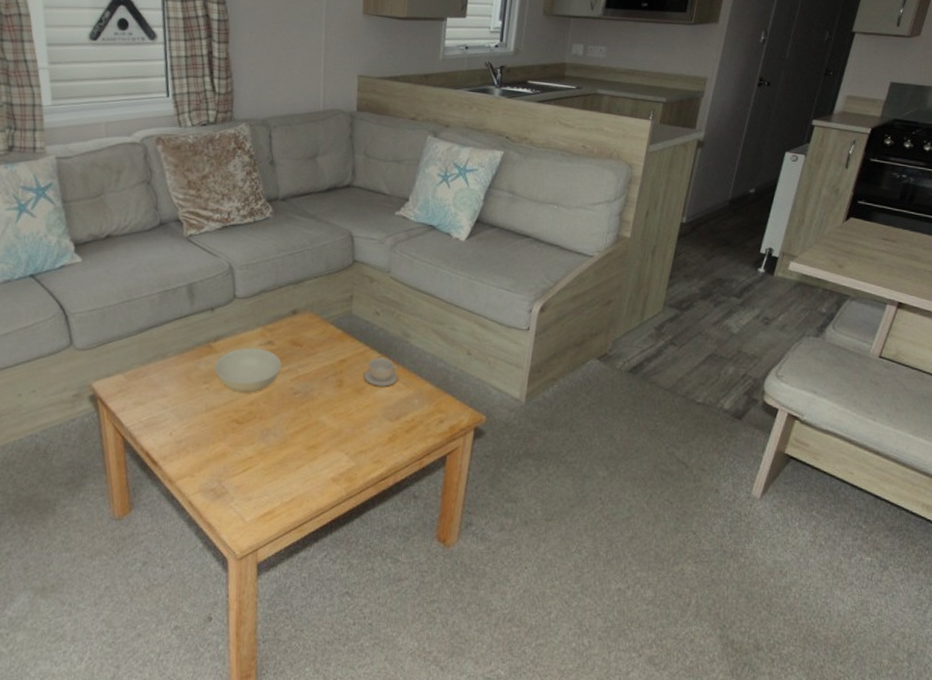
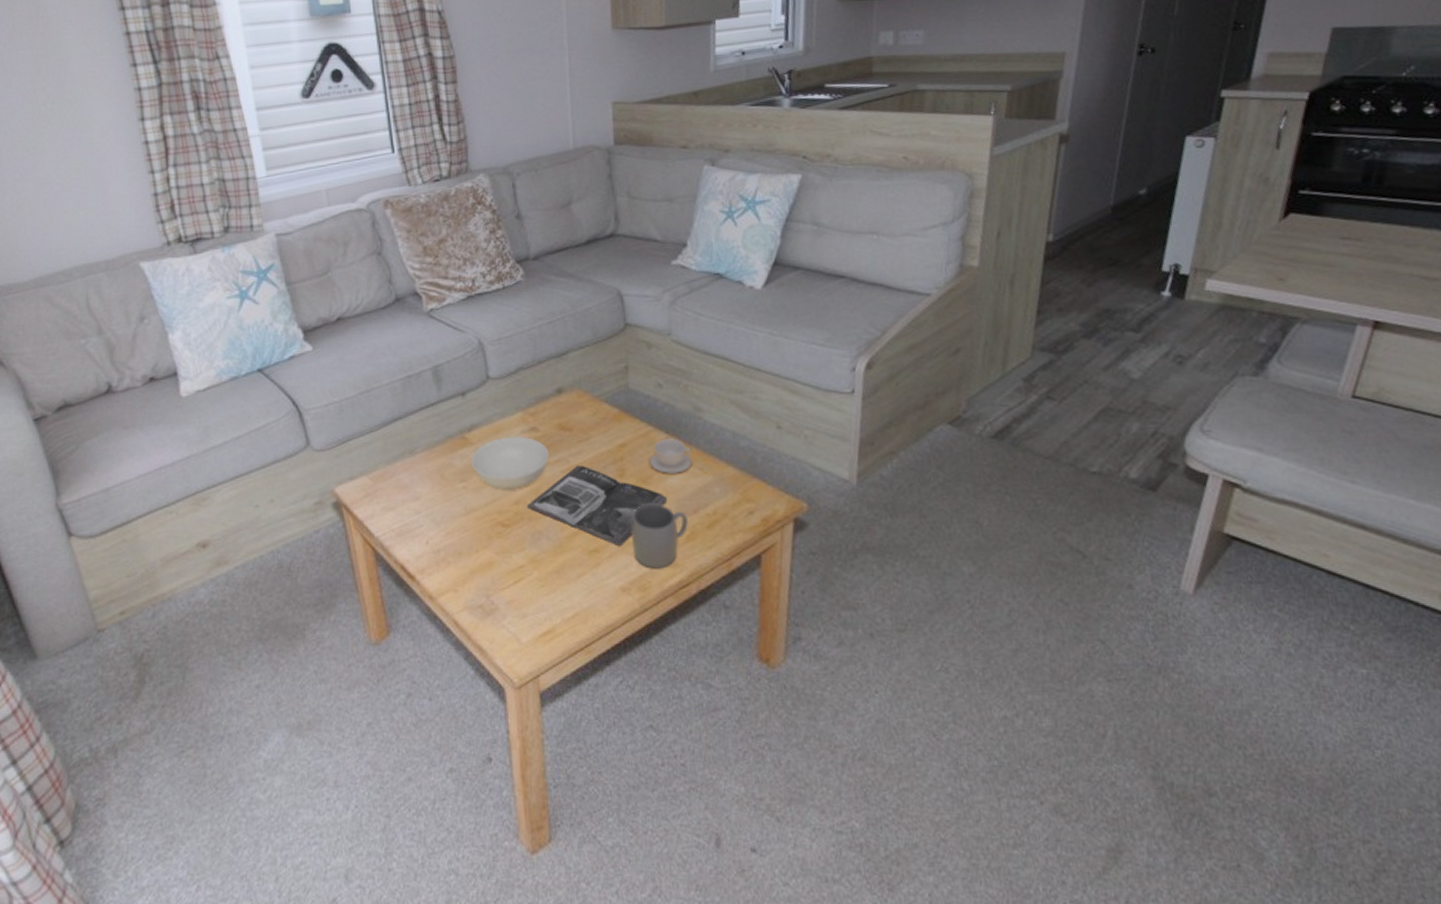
magazine: none [259,375,376,445] -> present [527,465,668,547]
mug: none [344,410,391,464] -> present [631,503,688,569]

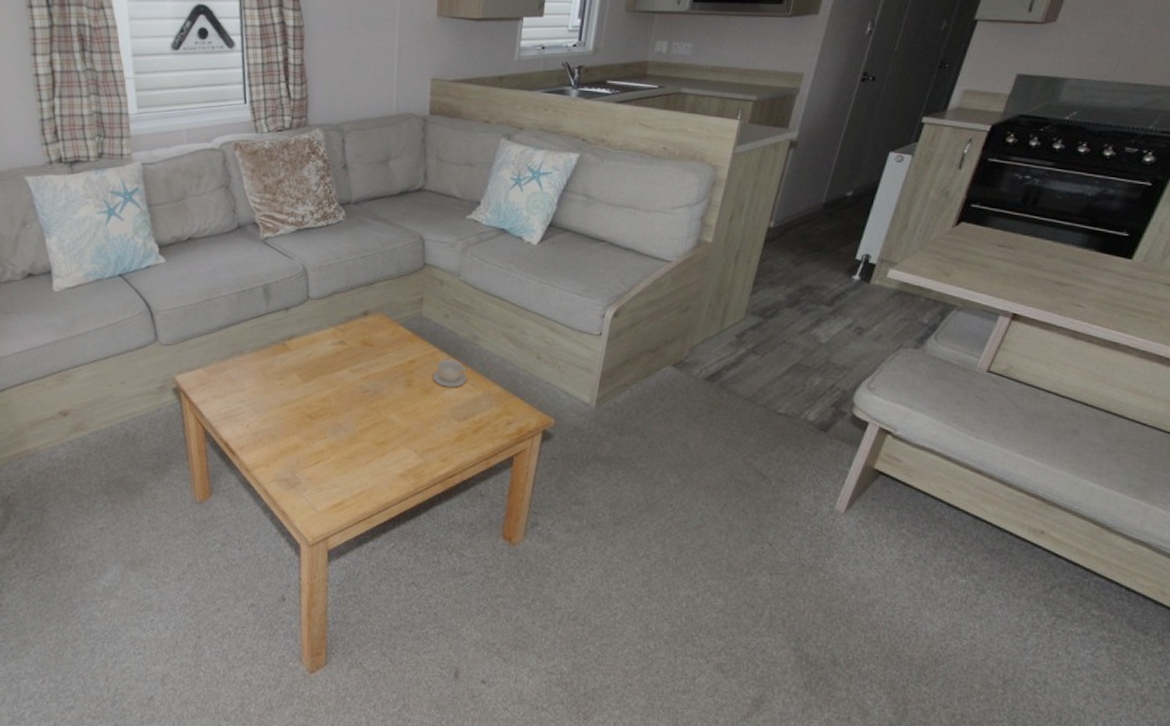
bowl: present [470,436,549,489] -> none [288,346,353,389]
magazine: present [527,465,668,547] -> none [331,374,444,442]
mug: present [631,503,688,569] -> none [412,409,459,462]

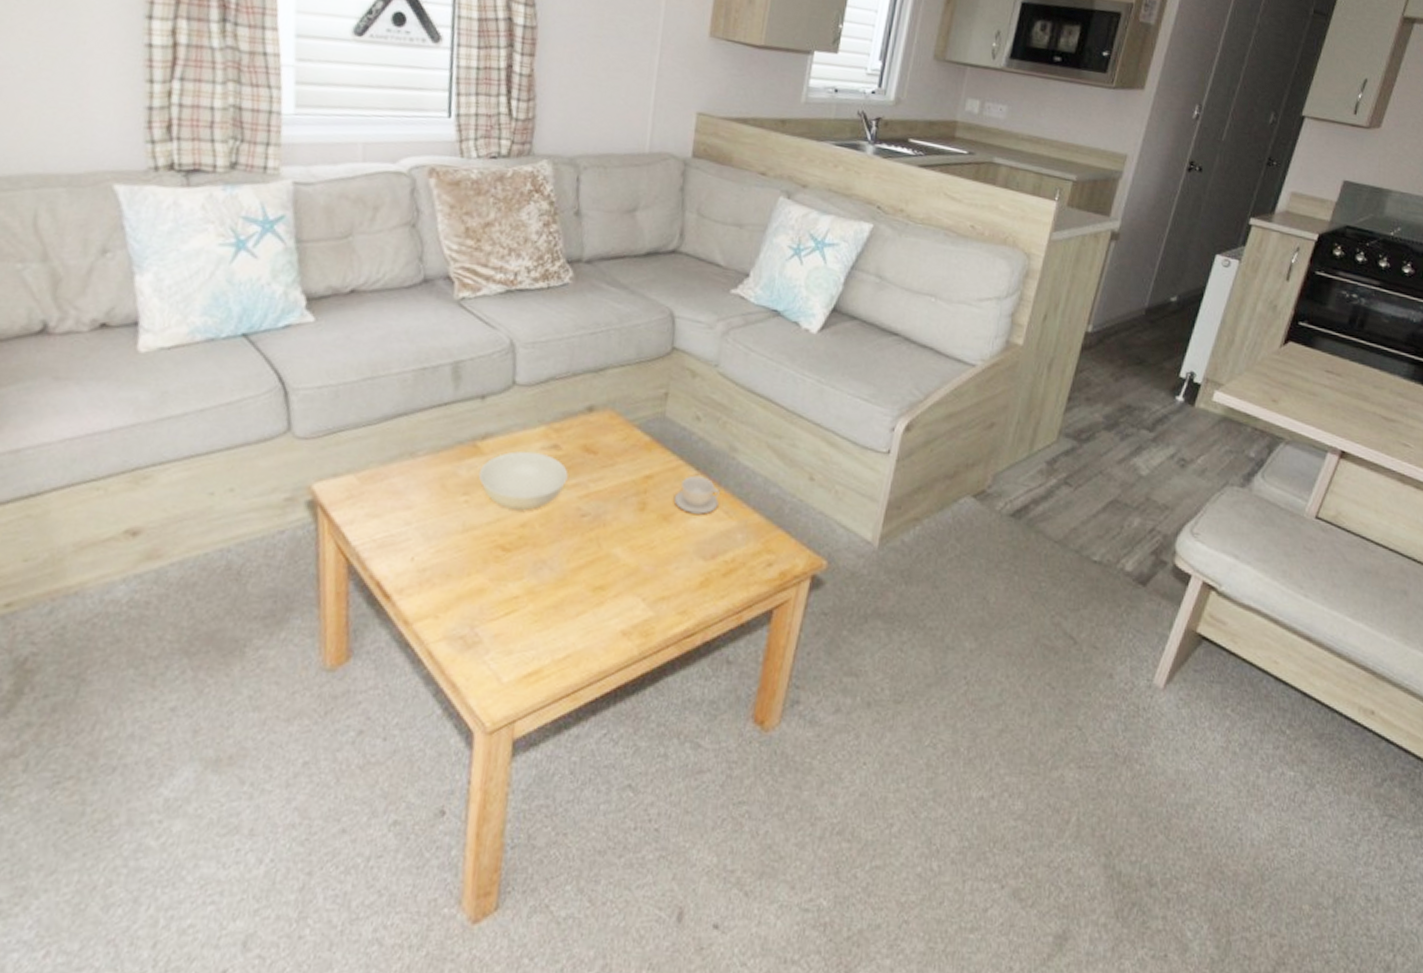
bowl: none [288,346,353,389] -> present [478,451,568,510]

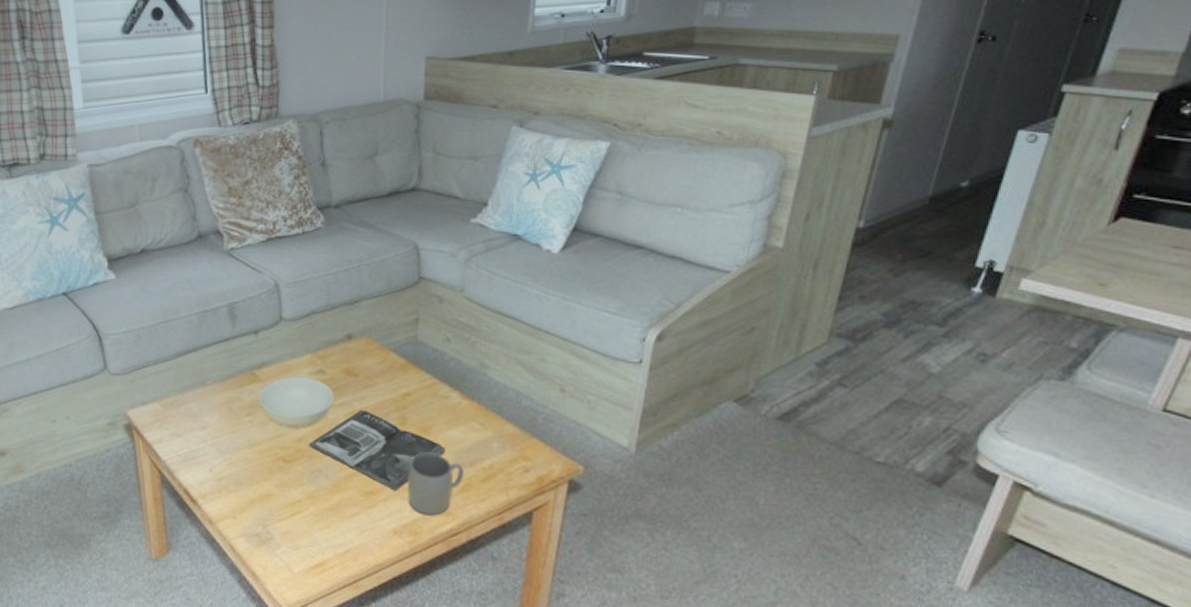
magazine: none [534,492,687,587] -> present [309,409,446,492]
mug: none [641,542,704,615] -> present [407,452,464,516]
teacup: present [673,475,720,514] -> none [431,391,474,426]

